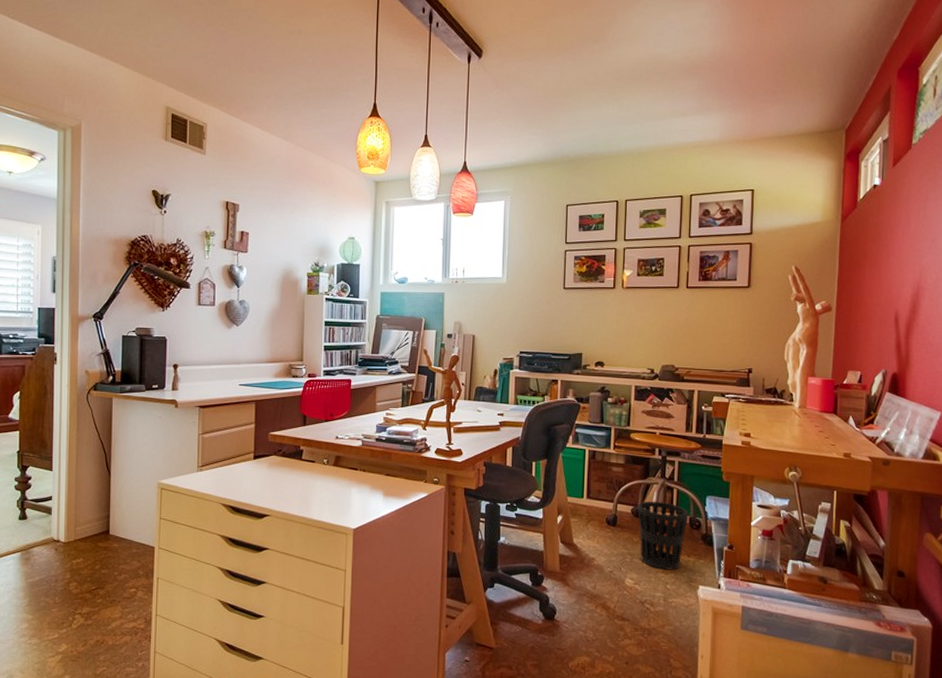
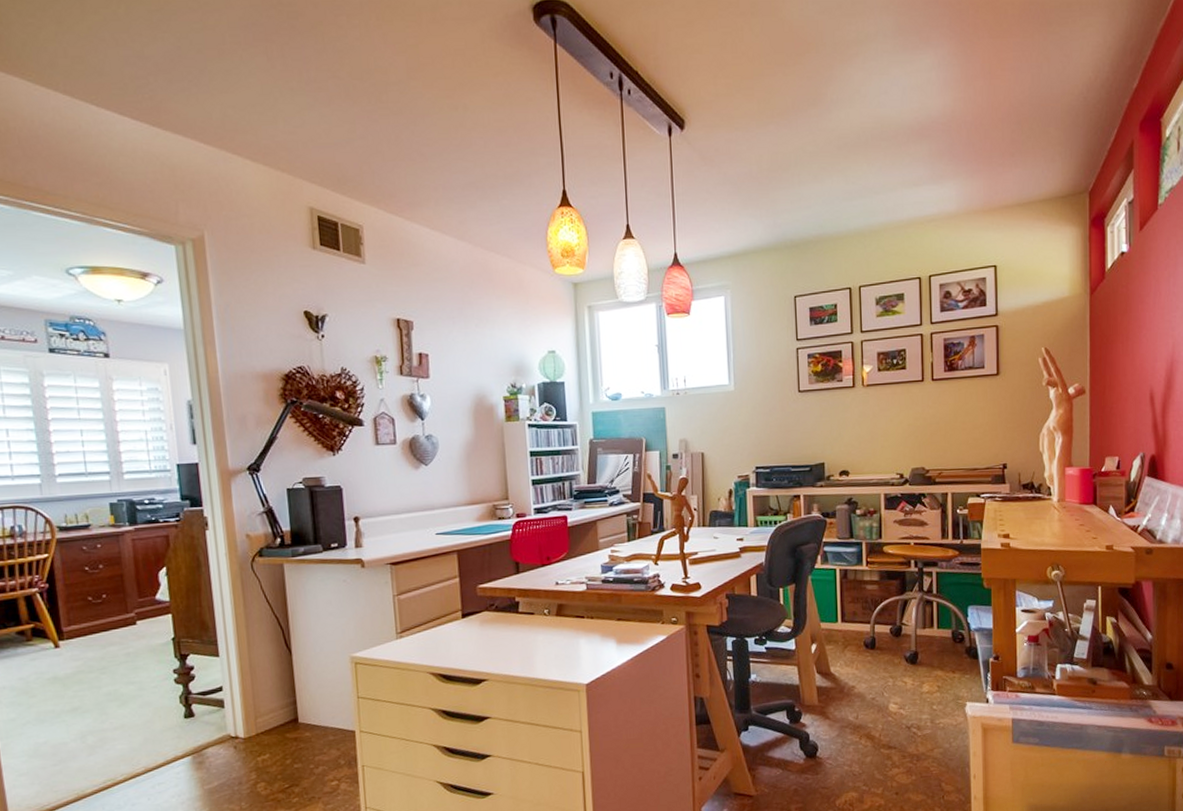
wastebasket: present [638,501,689,570] -> none [897,617,951,690]

